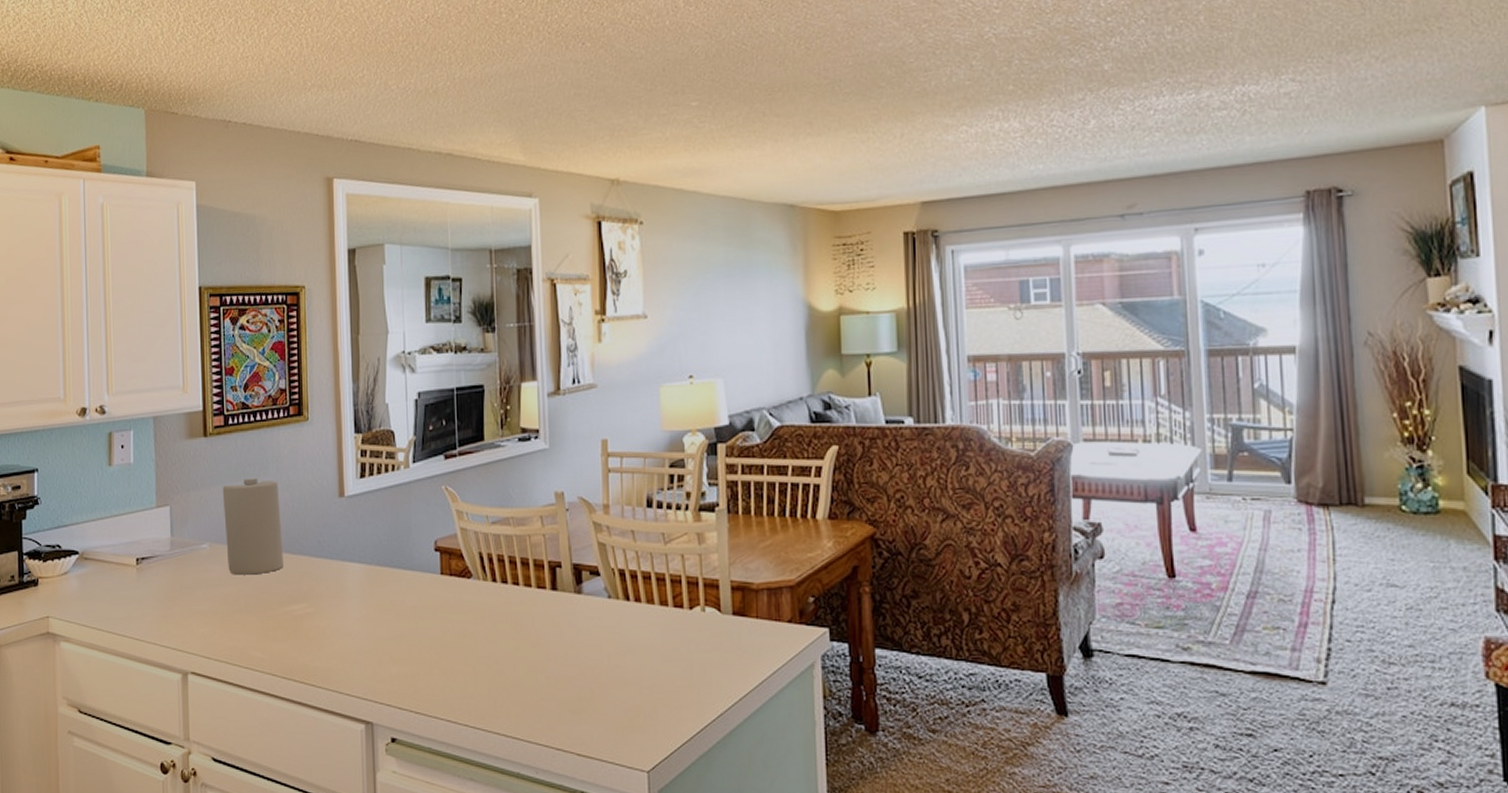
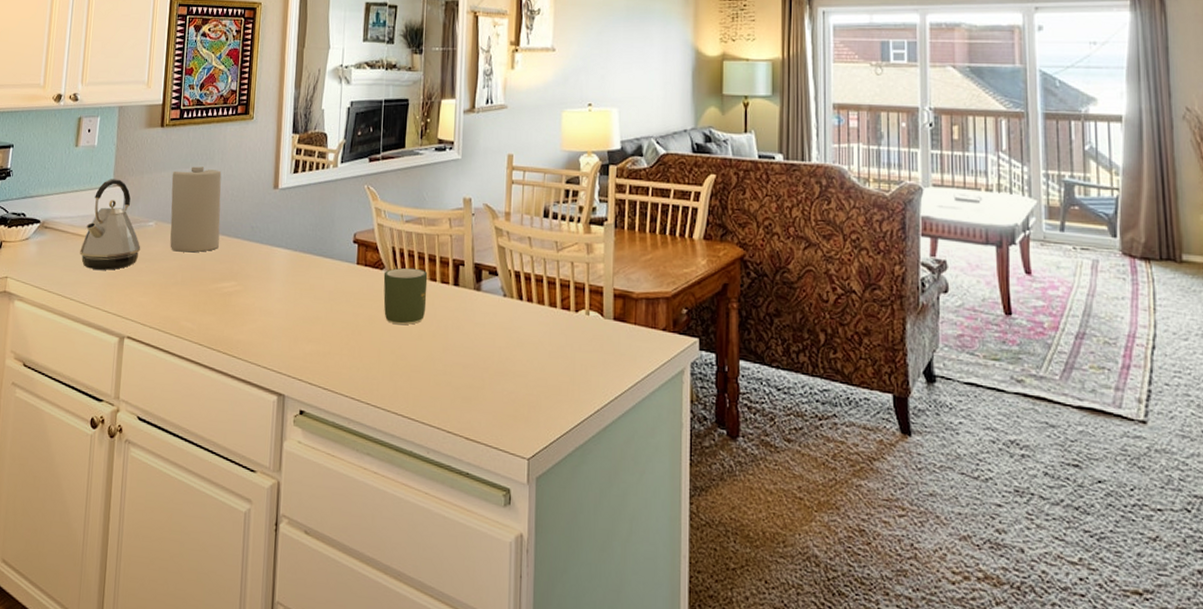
kettle: none [127,499,196,601] -> present [80,179,141,270]
mug: none [472,574,523,638] -> present [383,267,428,325]

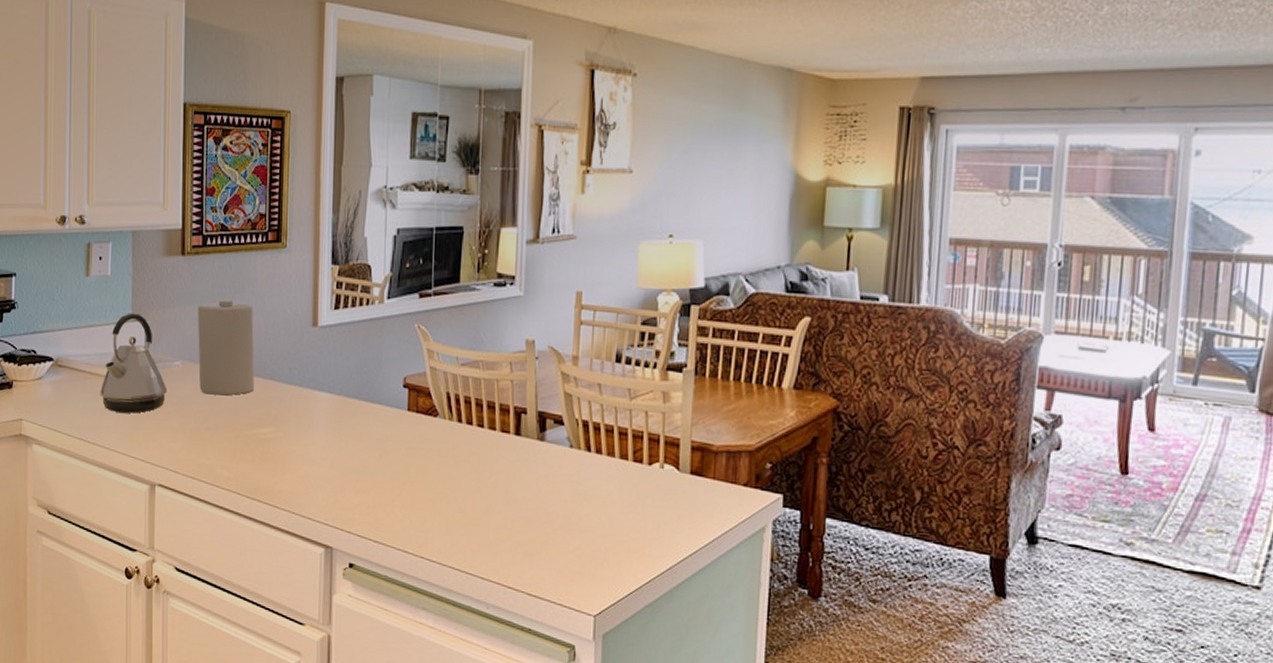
mug: present [383,267,428,325] -> none [437,414,487,477]

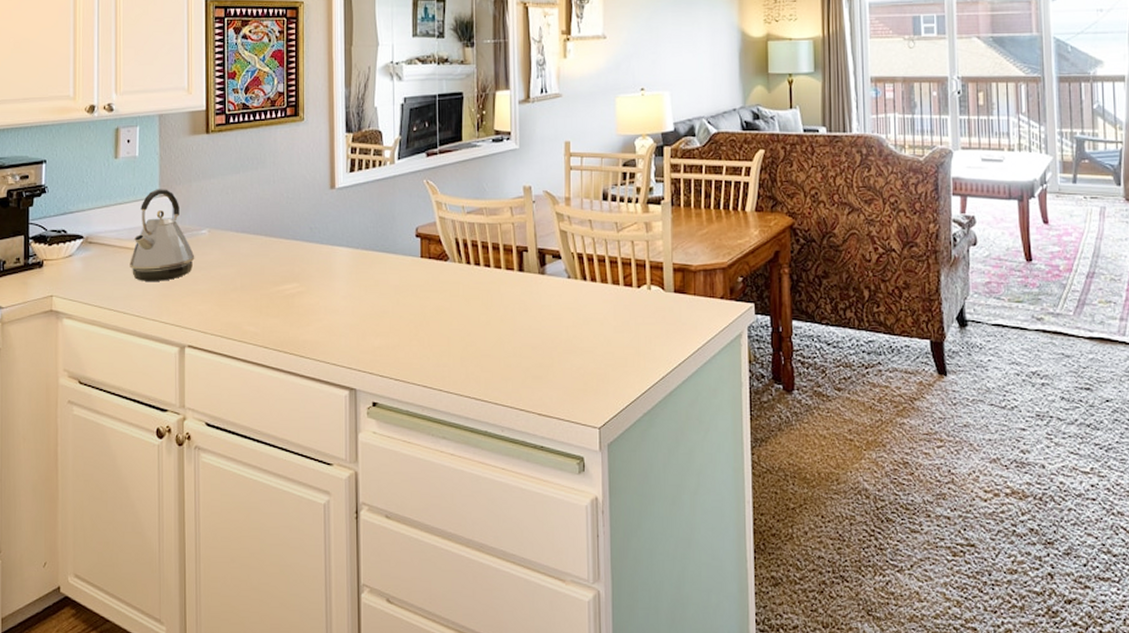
paper towel holder: present [197,300,254,396] -> none [222,171,277,258]

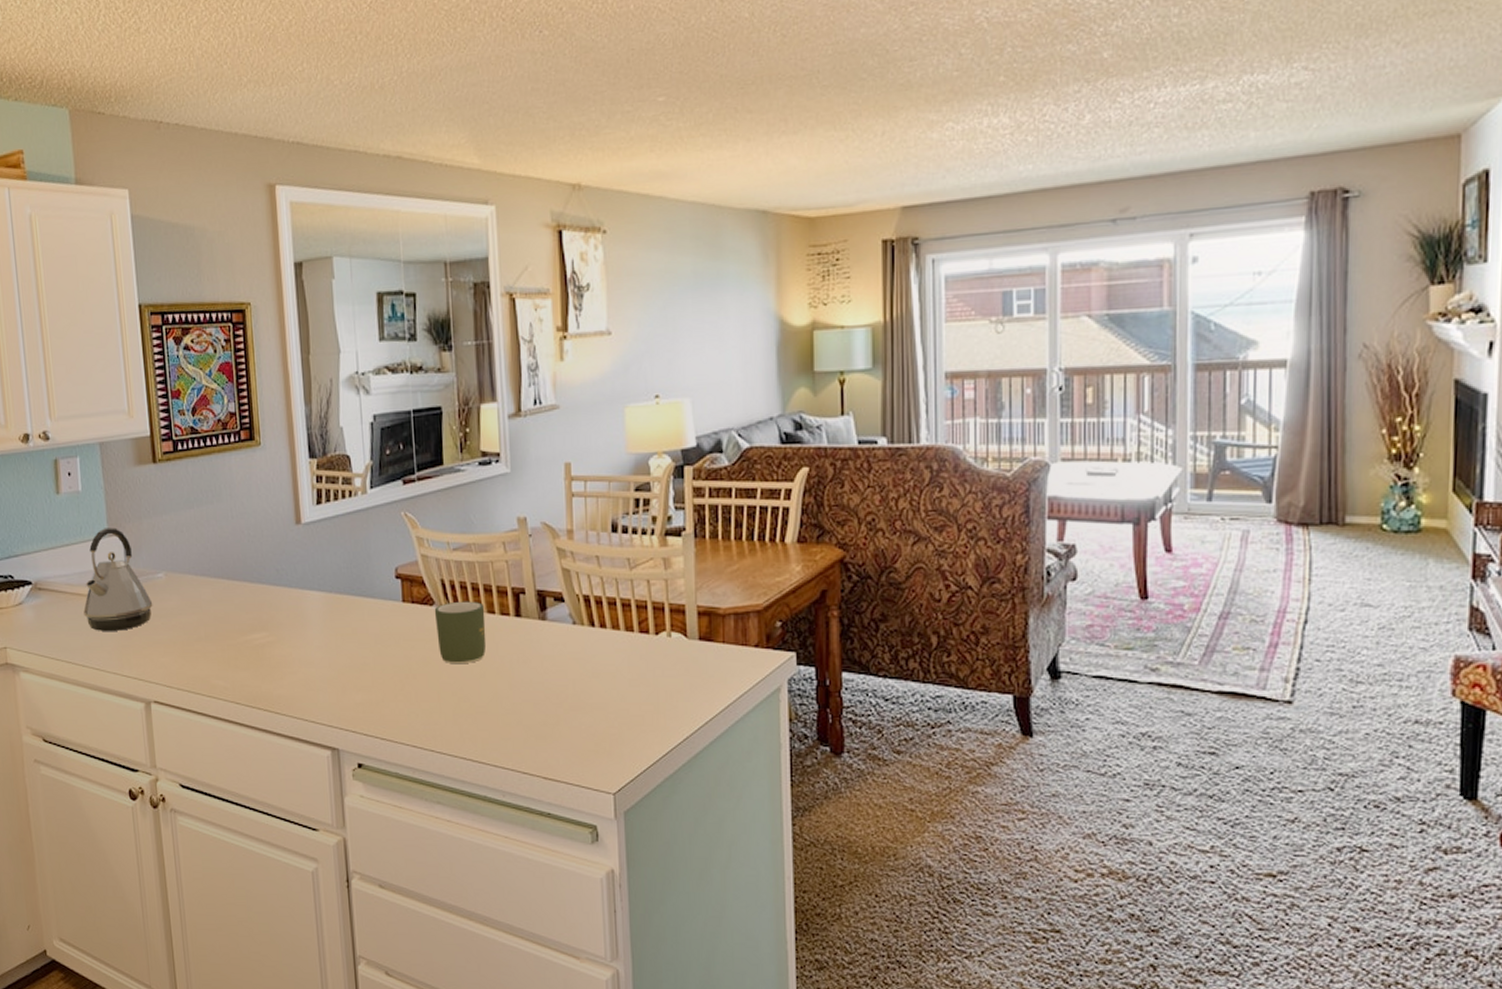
mug: none [448,257,493,313] -> present [434,601,487,665]

